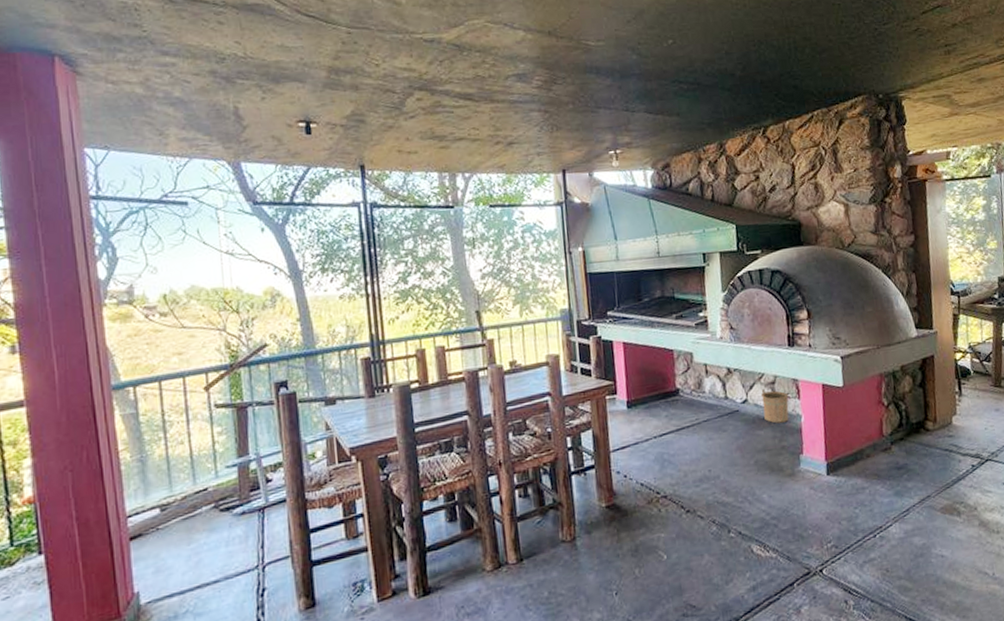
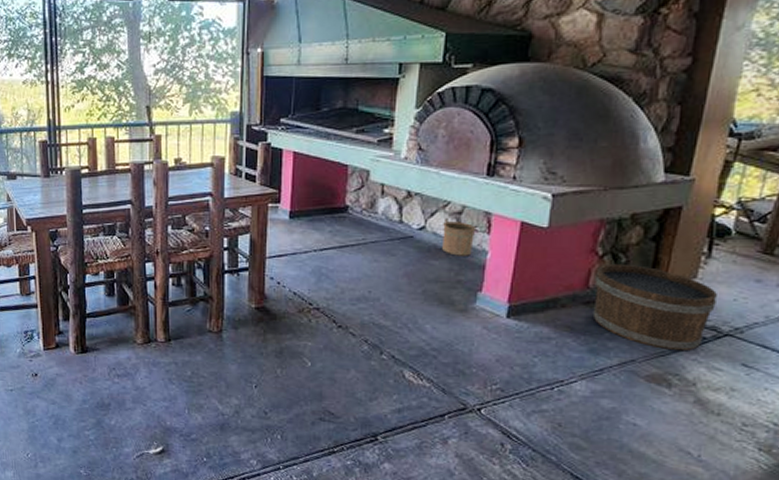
wooden bucket: none [886,410,975,482] -> present [592,263,717,351]

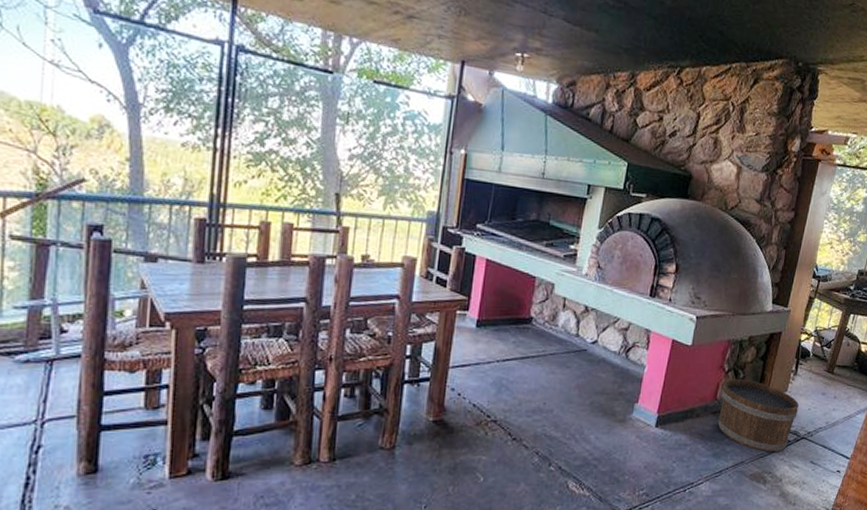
bucket: present [442,208,477,256] -> none [609,324,638,370]

